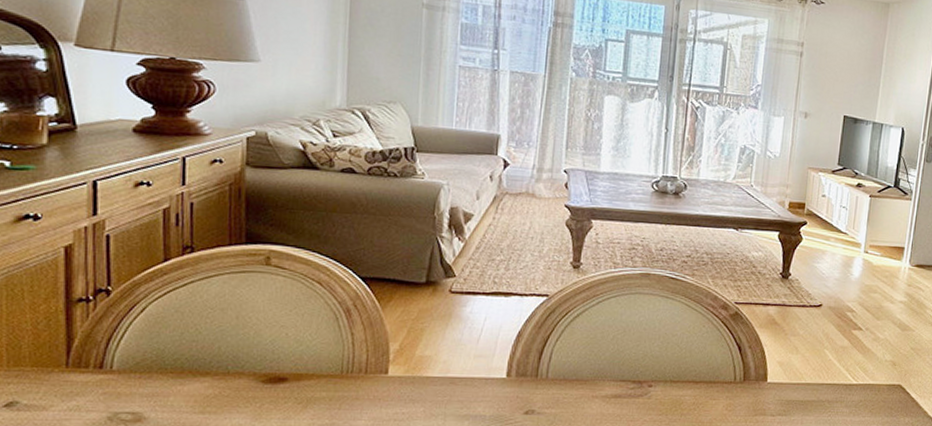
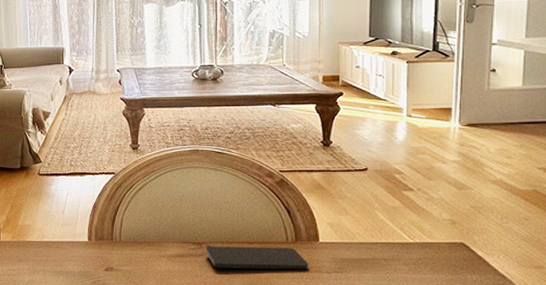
smartphone: none [645,385,755,413] -> present [205,246,309,270]

